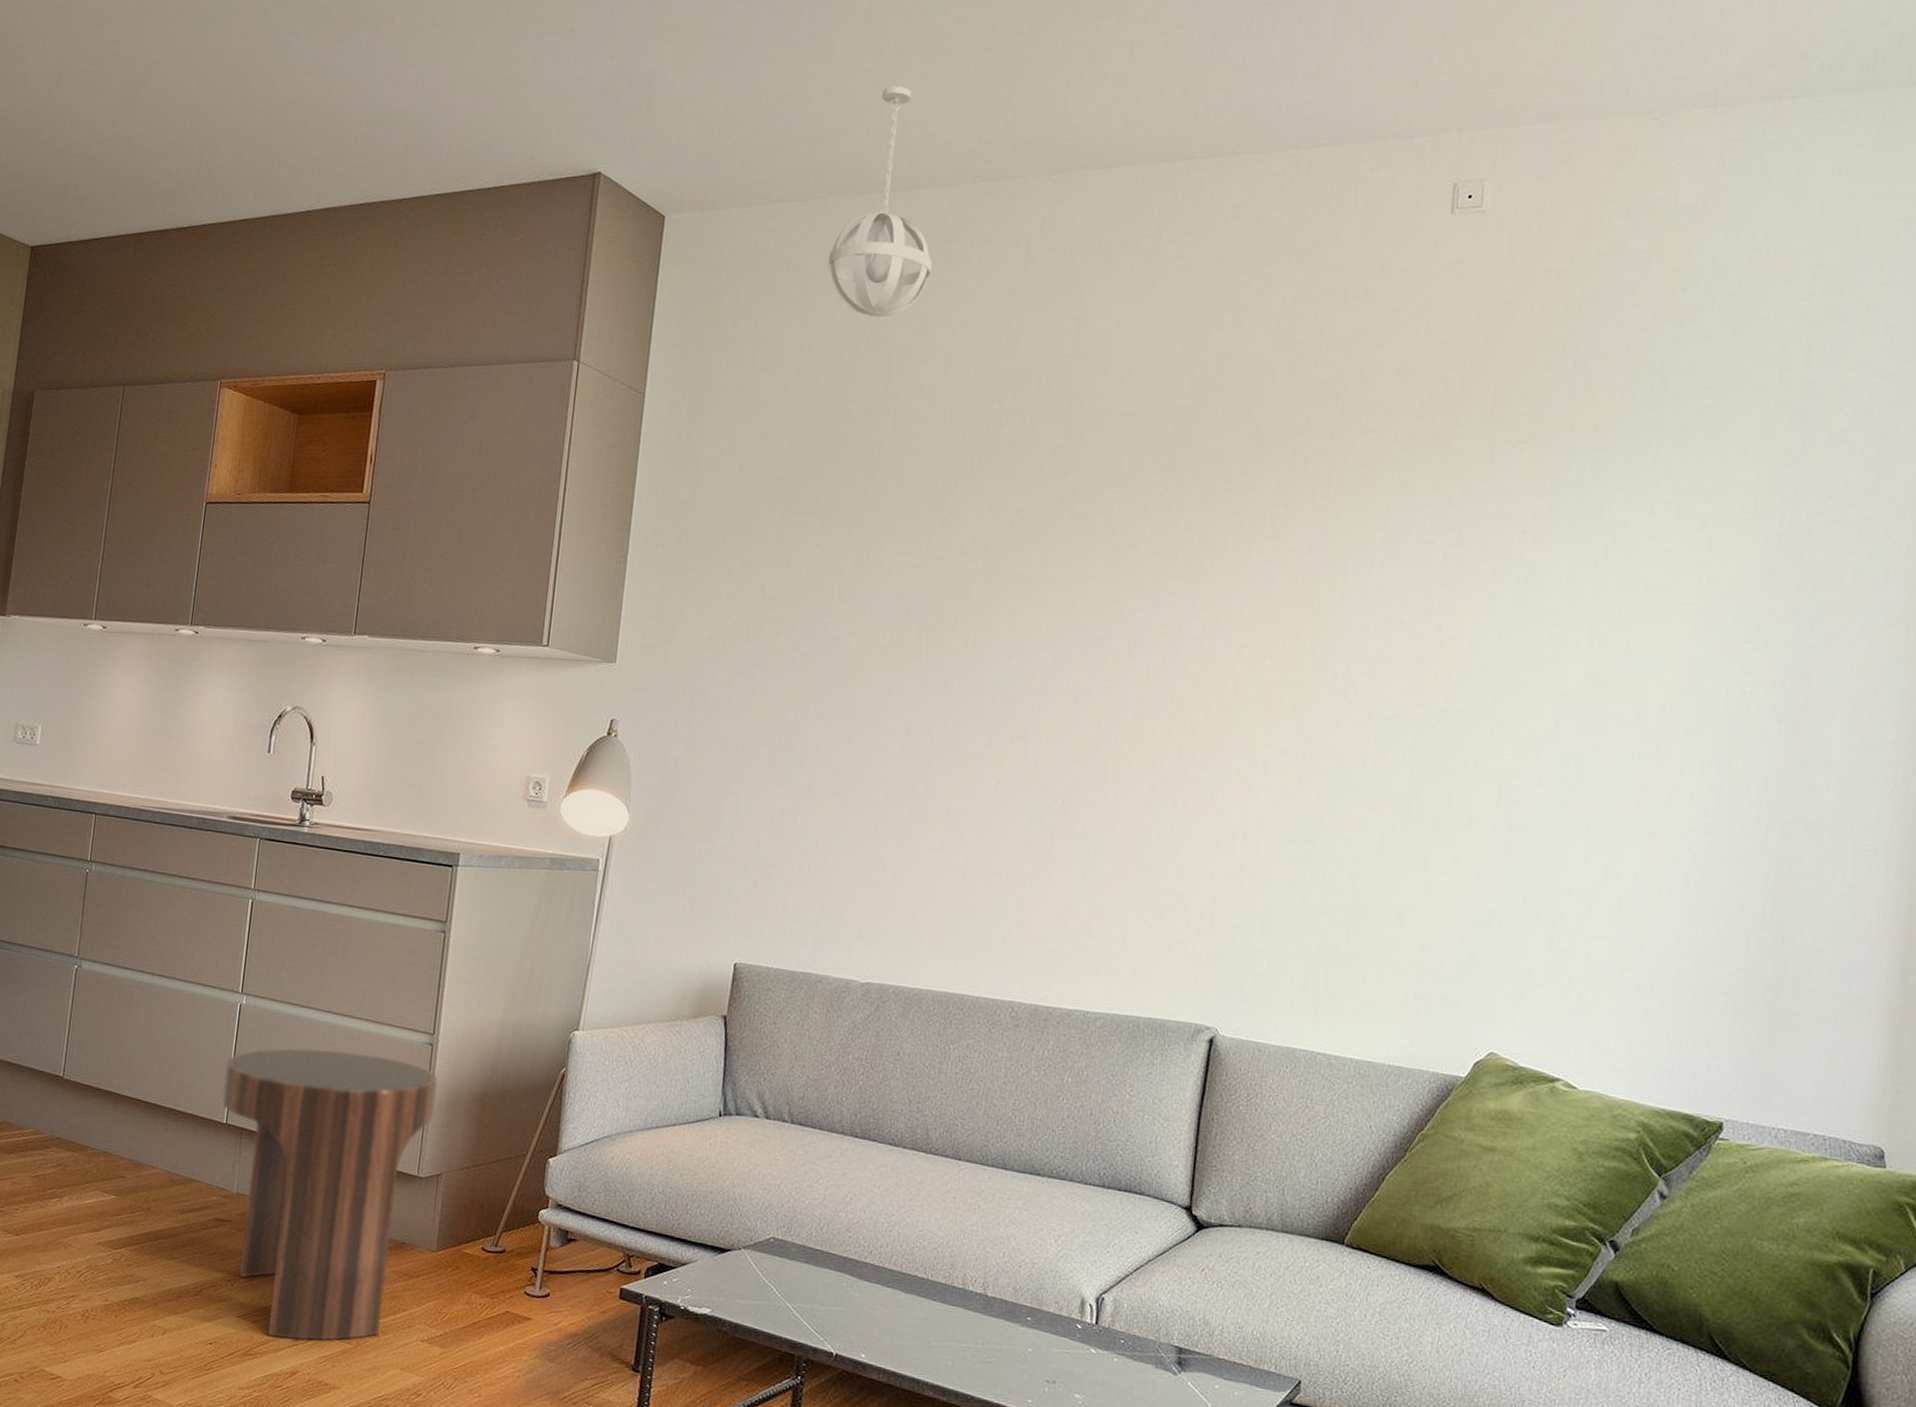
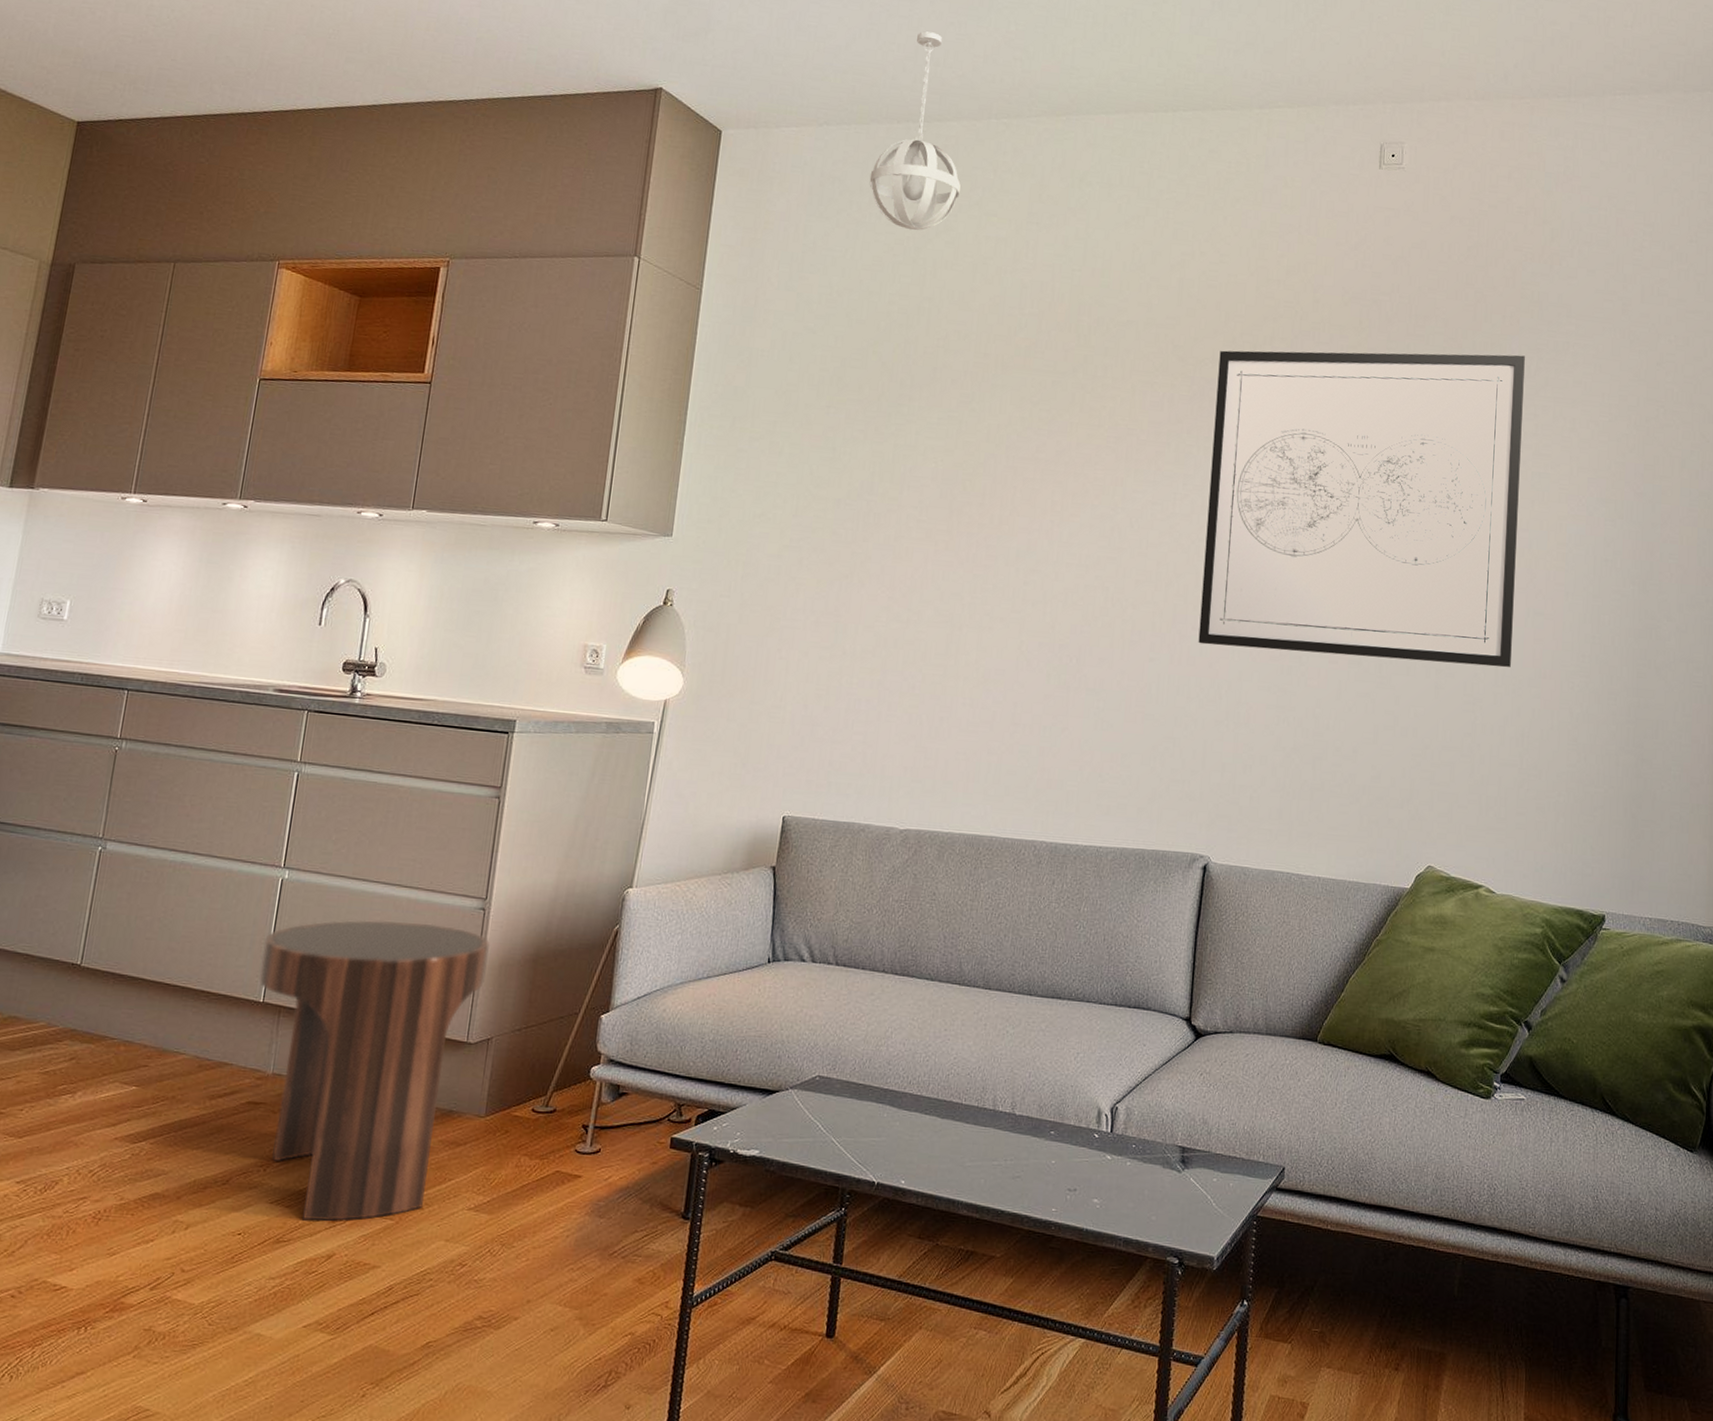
wall art: none [1208,438,1640,822] -> present [1198,350,1525,668]

